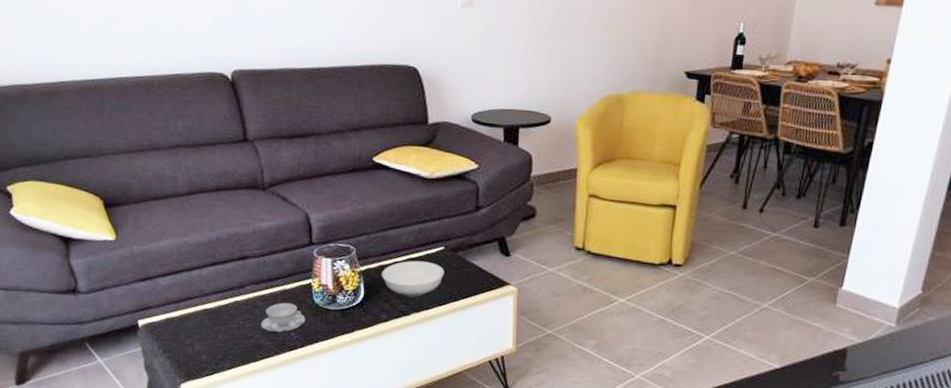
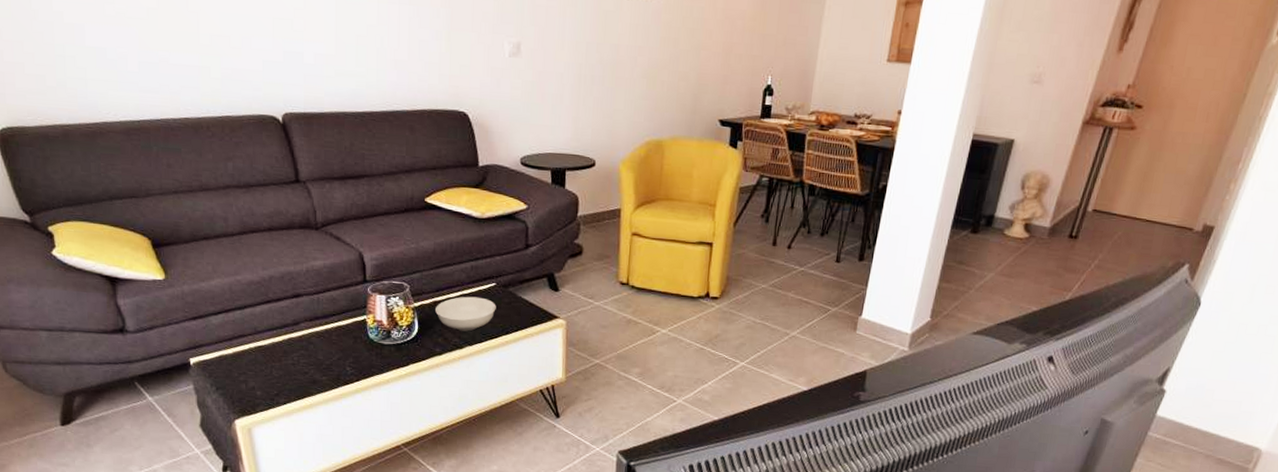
teacup: present [261,302,306,332] -> none [316,338,361,367]

